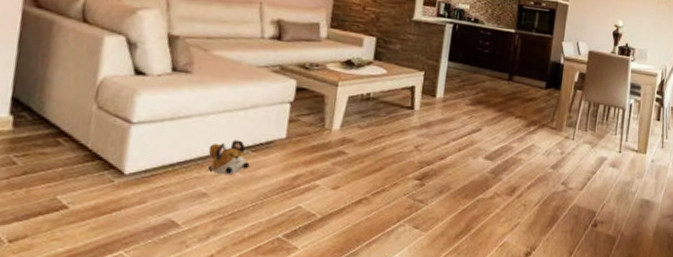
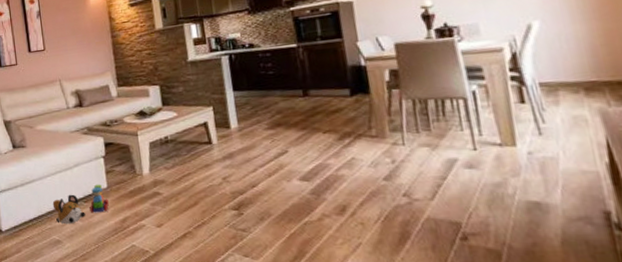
toy train: none [256,132,283,166] -> present [89,184,109,213]

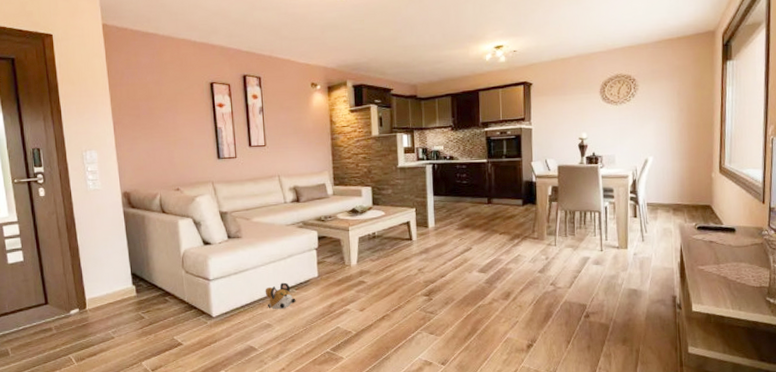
toy train: present [89,184,109,213] -> none [300,273,318,300]

